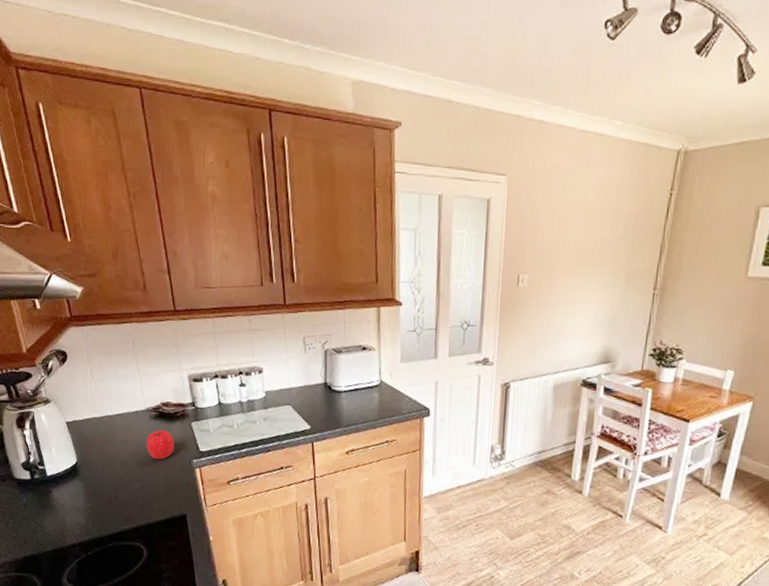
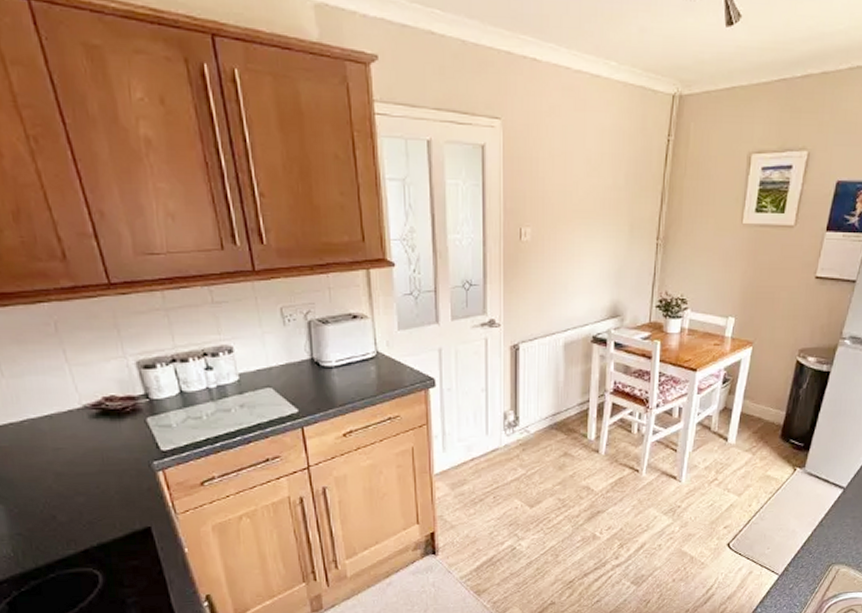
fruit: present [146,429,174,460] -> none [87,429,127,467]

